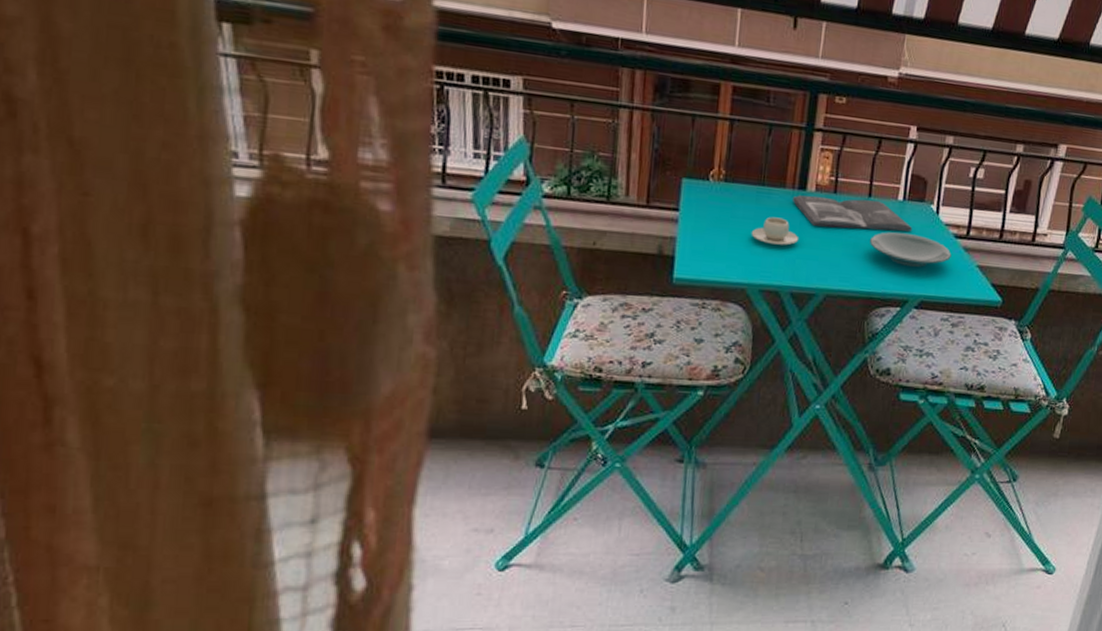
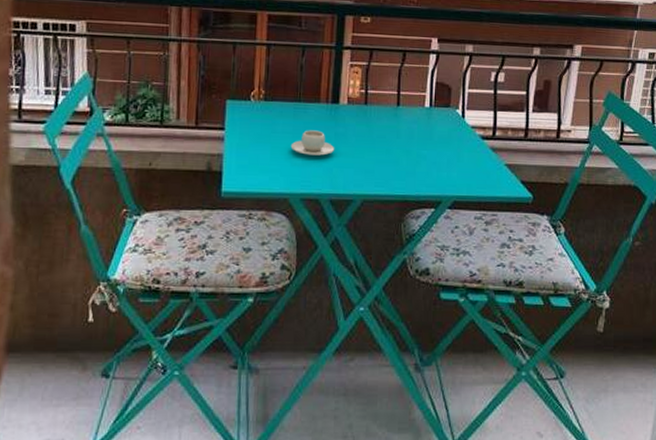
magazine: present [793,195,913,232] -> none [327,108,441,137]
saucer: present [869,232,952,268] -> none [400,137,480,170]

